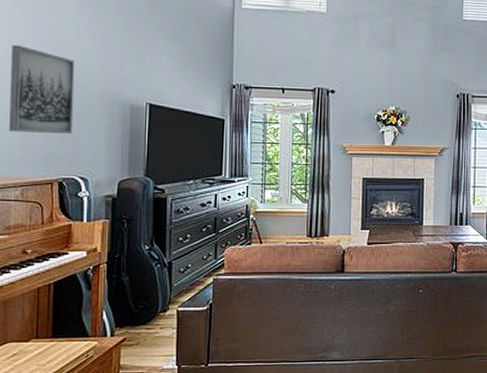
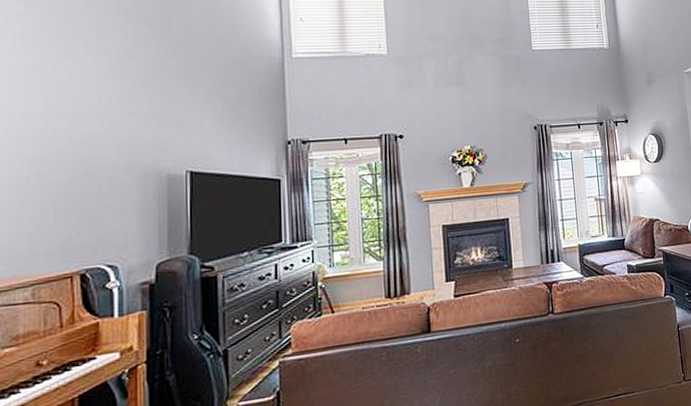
wall art: present [9,44,75,135] -> none [14,120,97,222]

